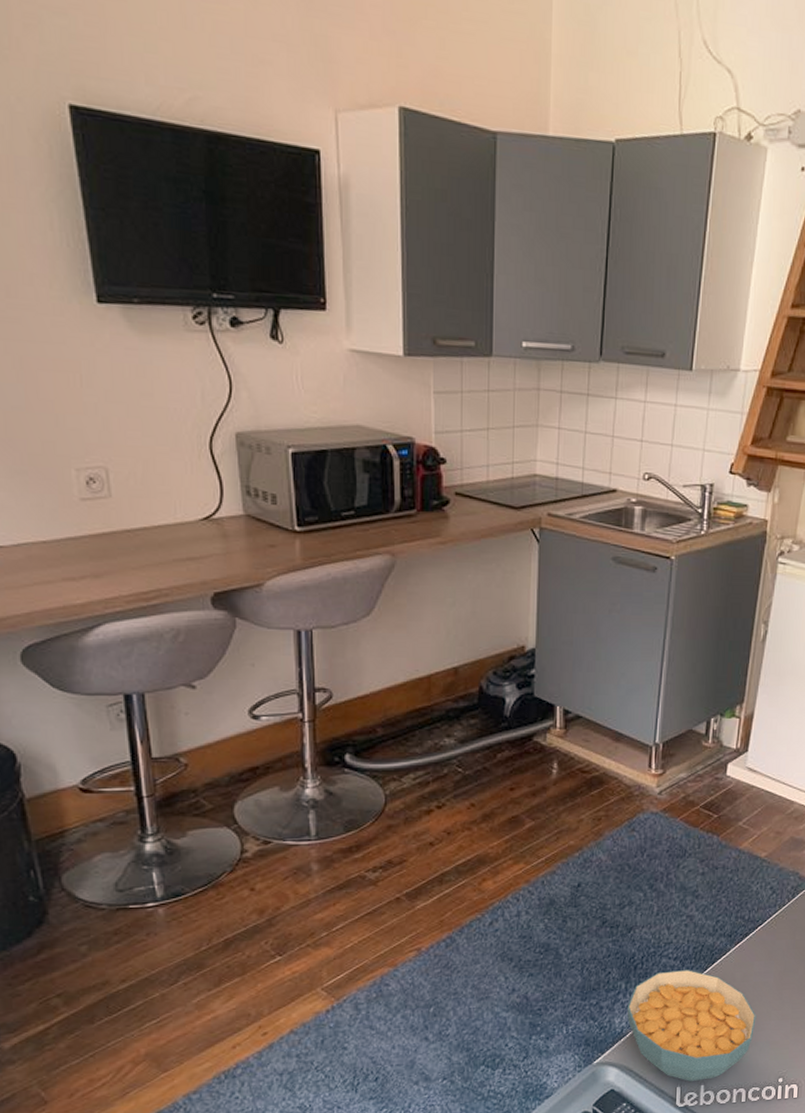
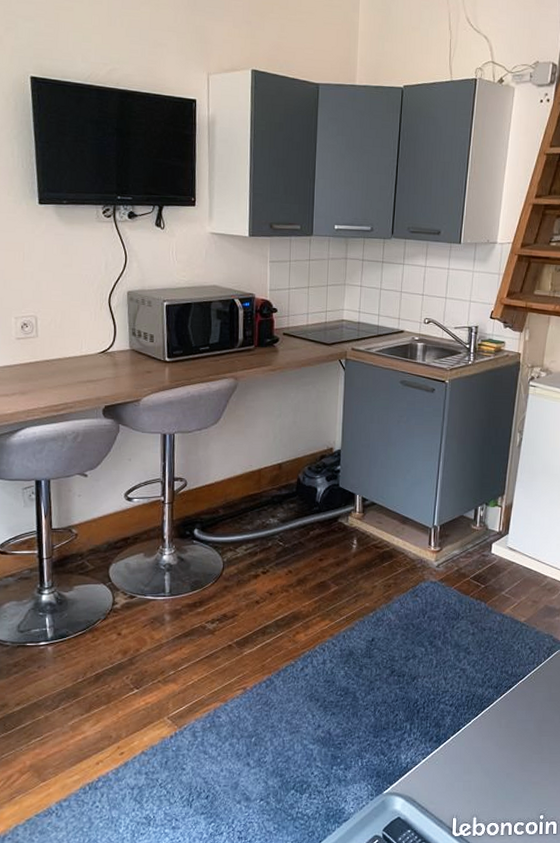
cereal bowl: present [626,969,756,1081] -> none [411,714,520,814]

